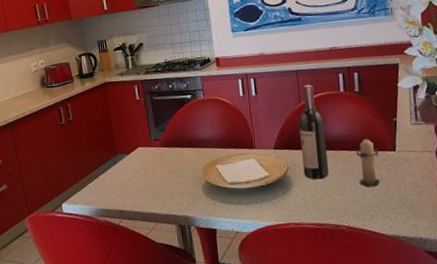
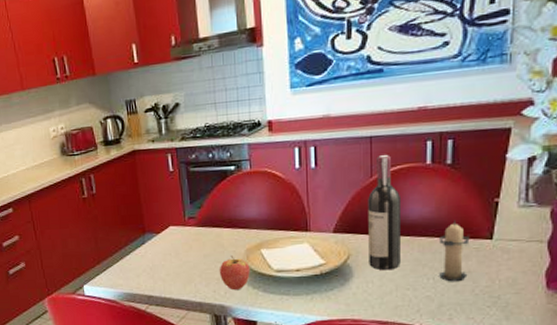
fruit: none [182,172,209,202] -> present [219,256,250,291]

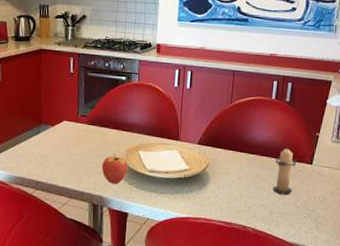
wine bottle: present [368,155,402,271] -> none [222,87,252,181]

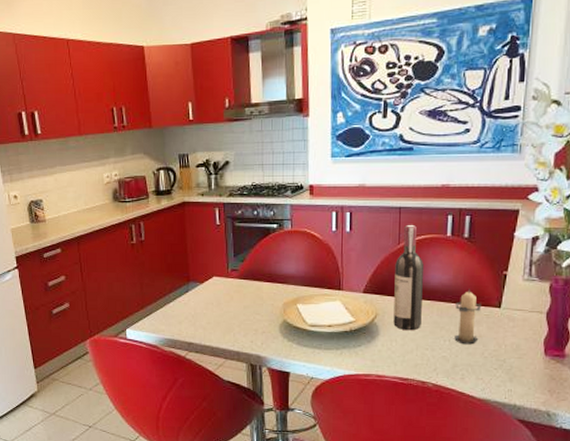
fruit: present [101,153,128,184] -> none [257,309,286,342]
wine bottle: none [222,87,252,181] -> present [393,225,425,331]

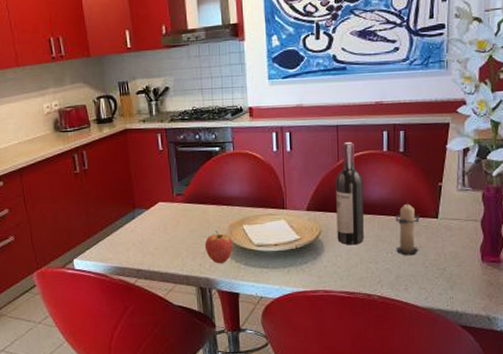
fruit: none [257,309,286,342] -> present [204,231,233,264]

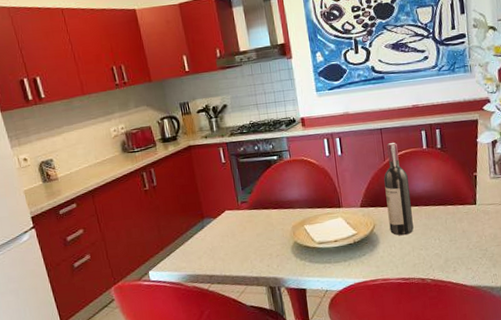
fruit: present [204,231,233,264] -> none [270,233,297,264]
candle: present [395,201,420,256] -> none [439,191,463,241]

